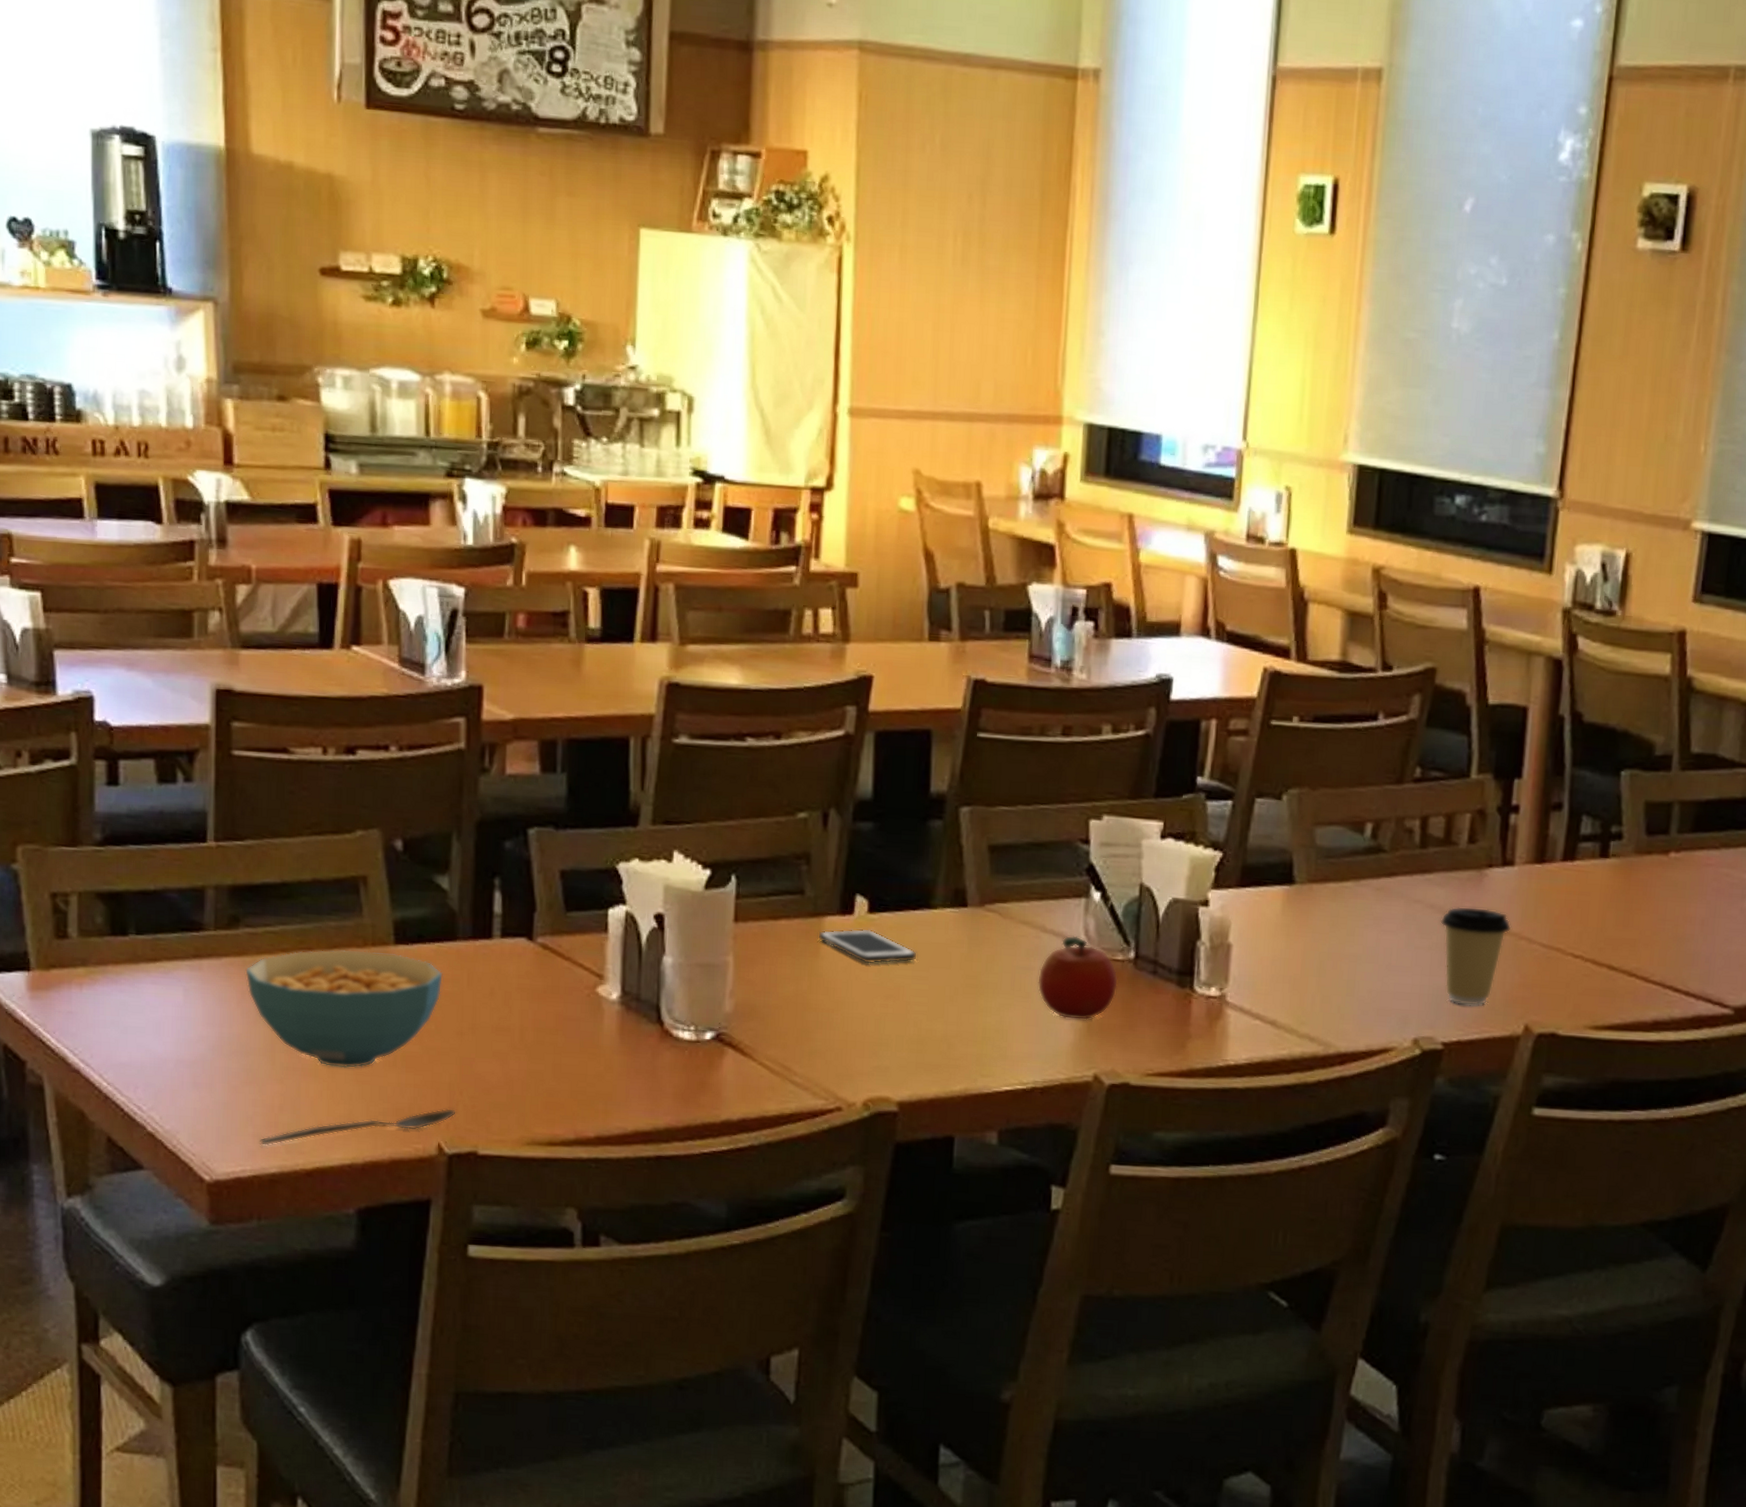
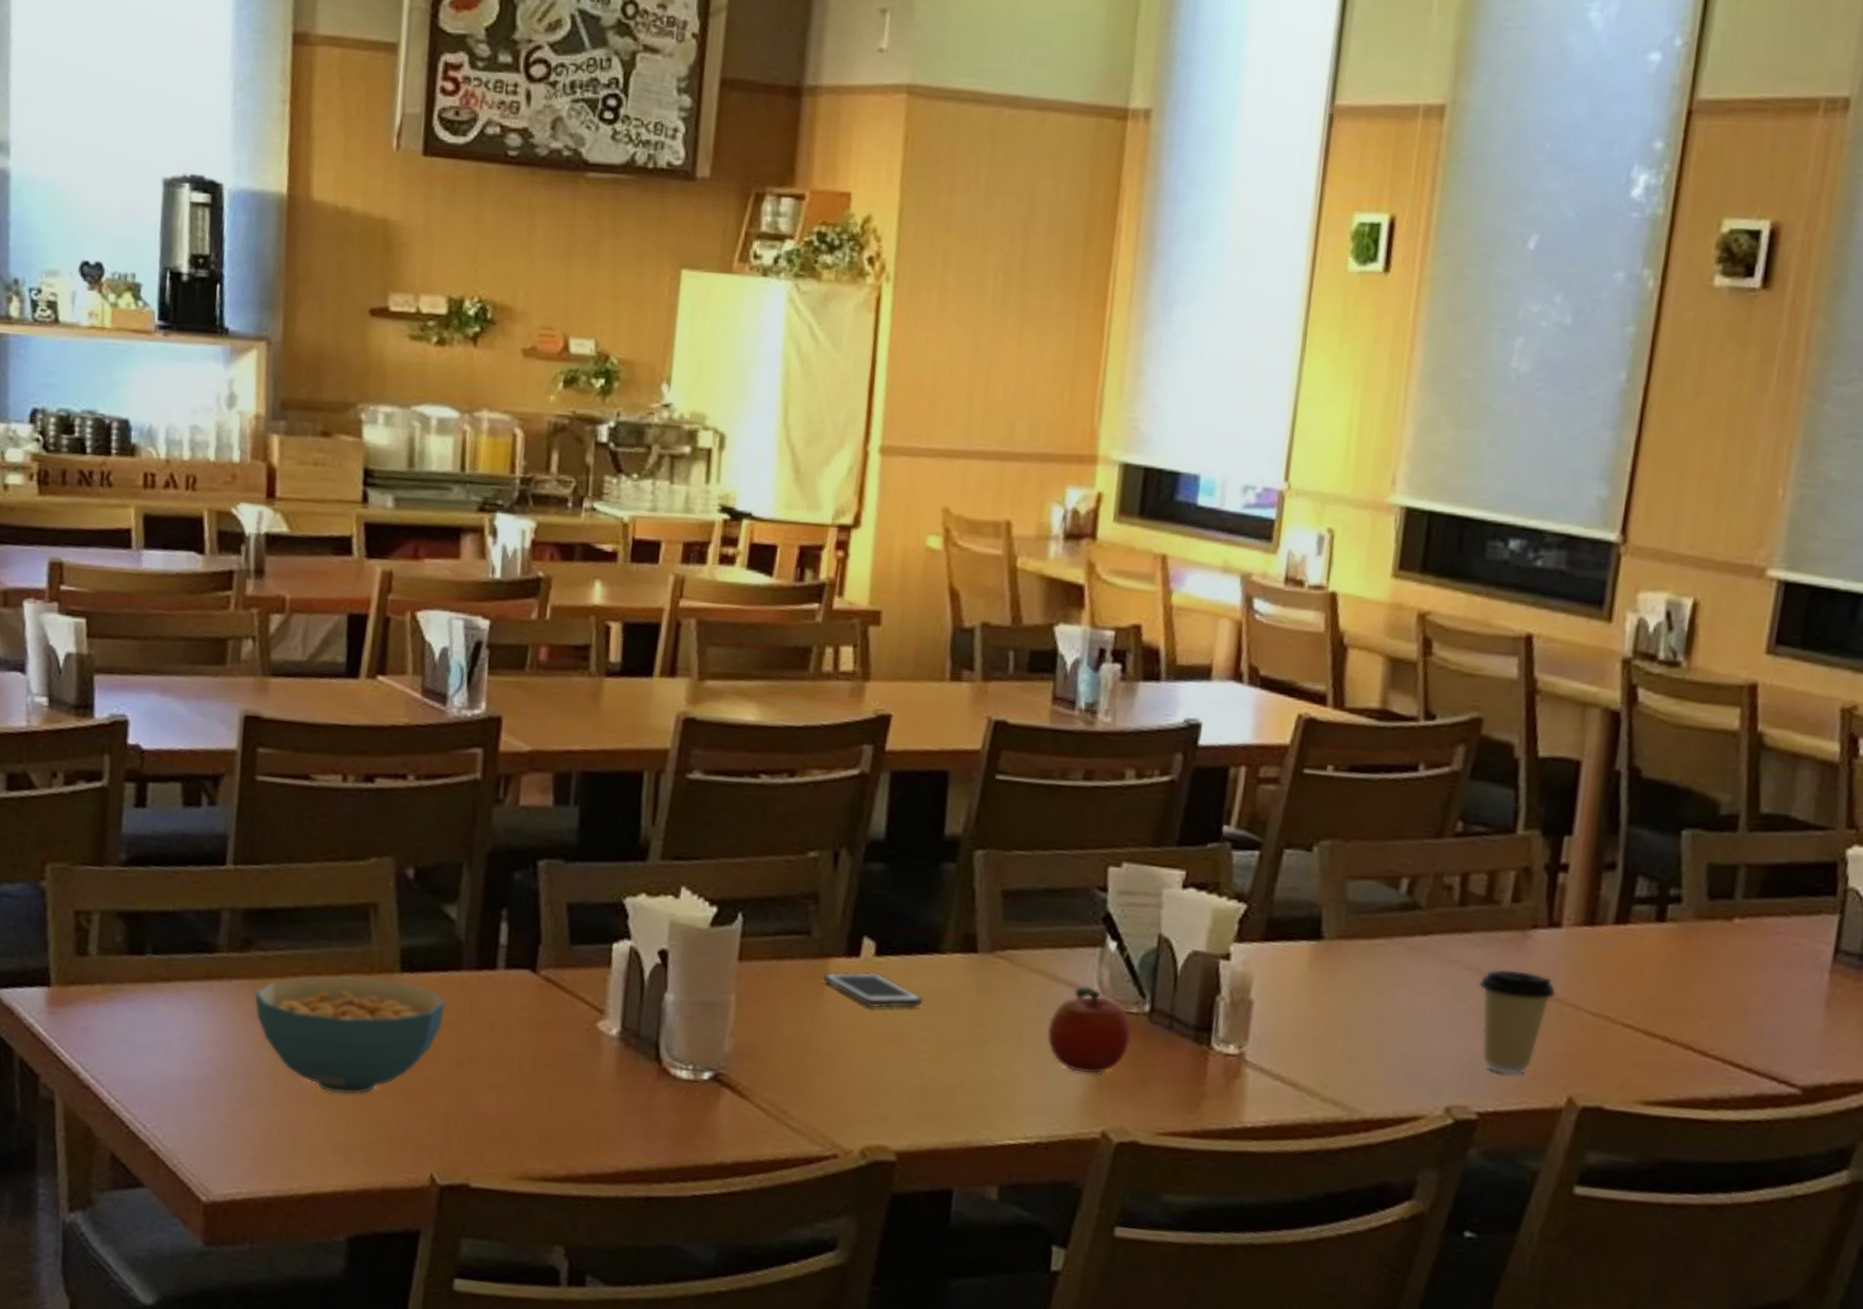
spoon: present [260,1108,456,1146] -> none [257,1139,450,1169]

